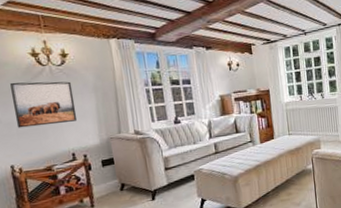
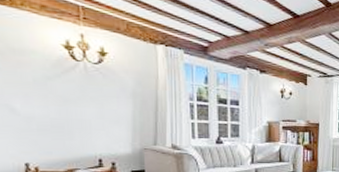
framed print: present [10,81,78,128] -> none [36,73,110,126]

